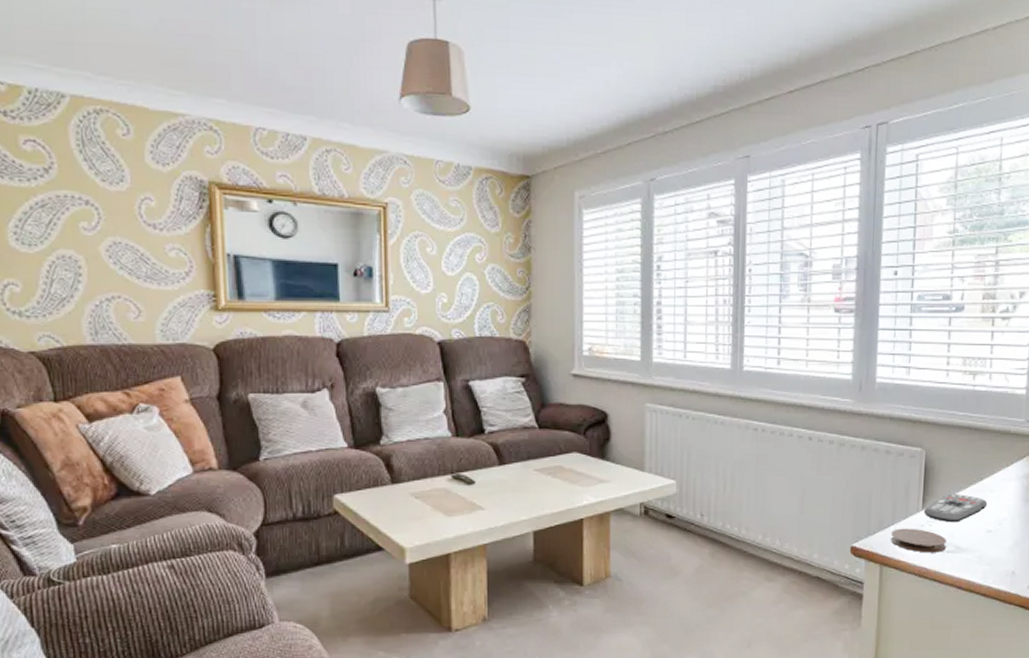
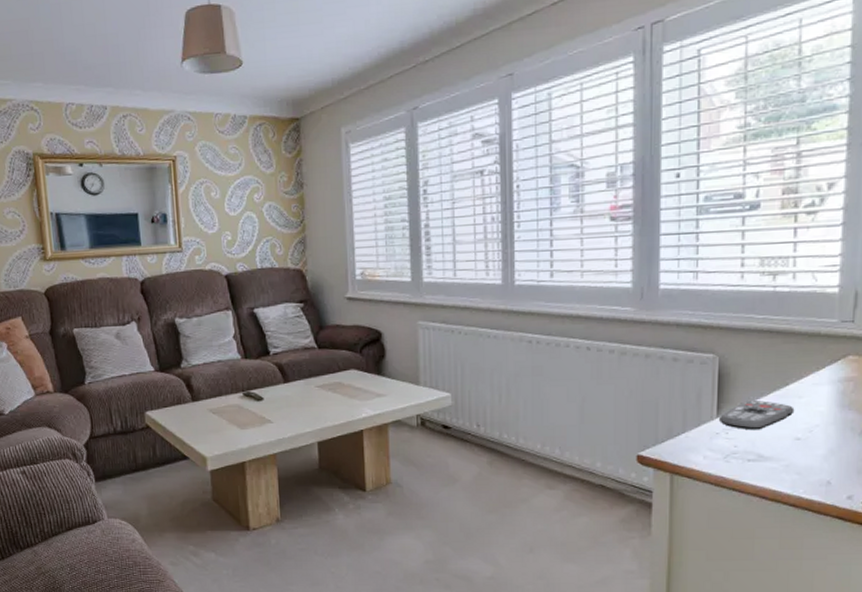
coaster: present [891,528,946,553] -> none [682,436,746,462]

